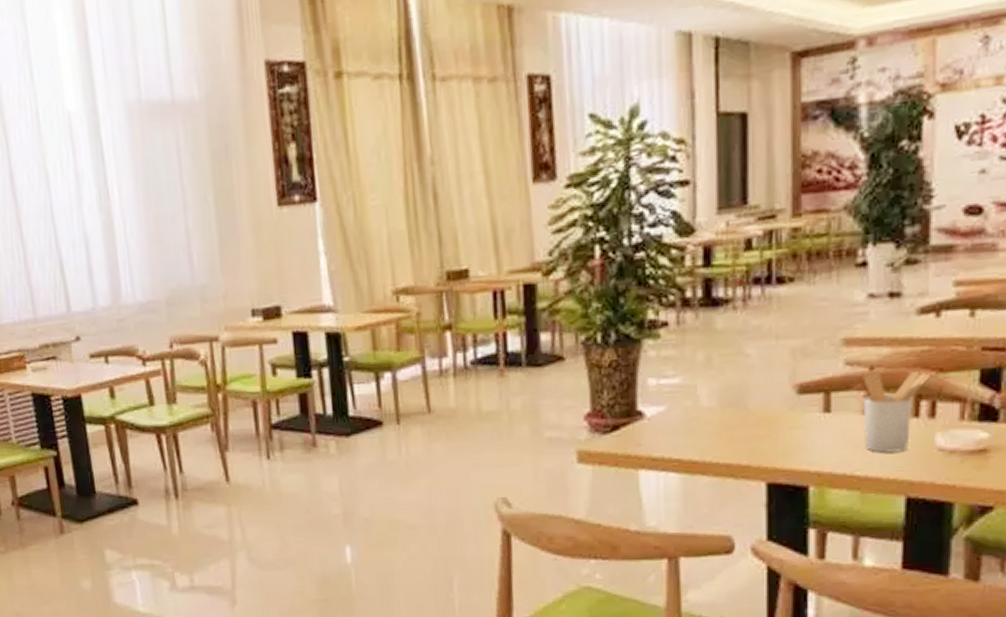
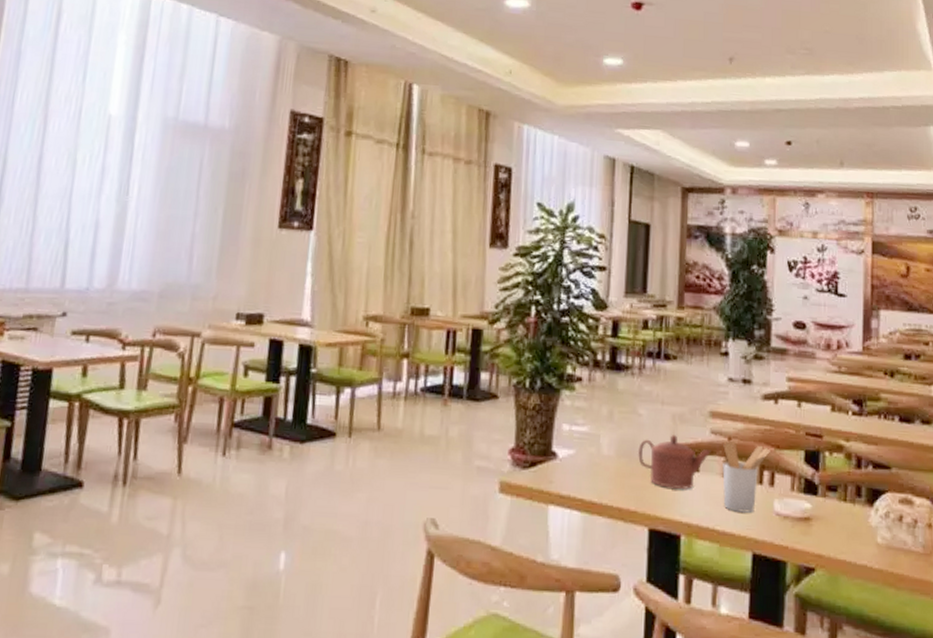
teapot: none [748,373,846,436] -> present [638,435,711,491]

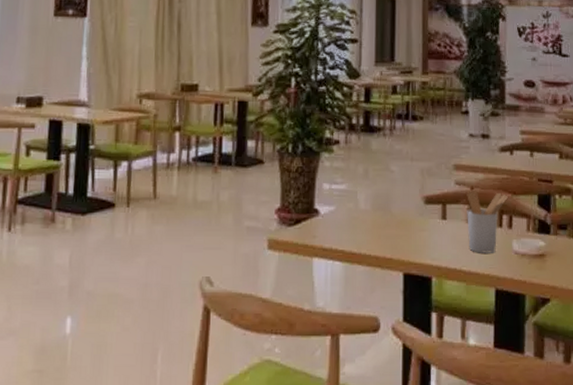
teapot: present [638,435,711,491] -> none [392,188,456,237]

